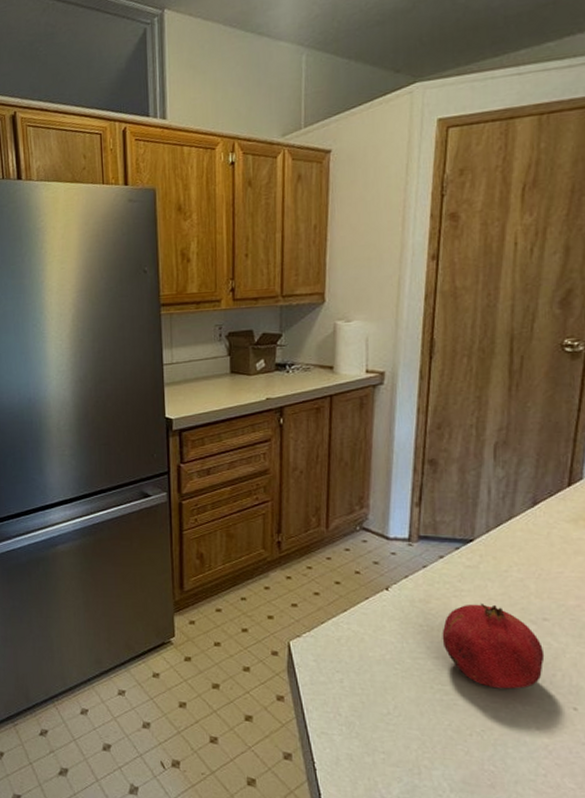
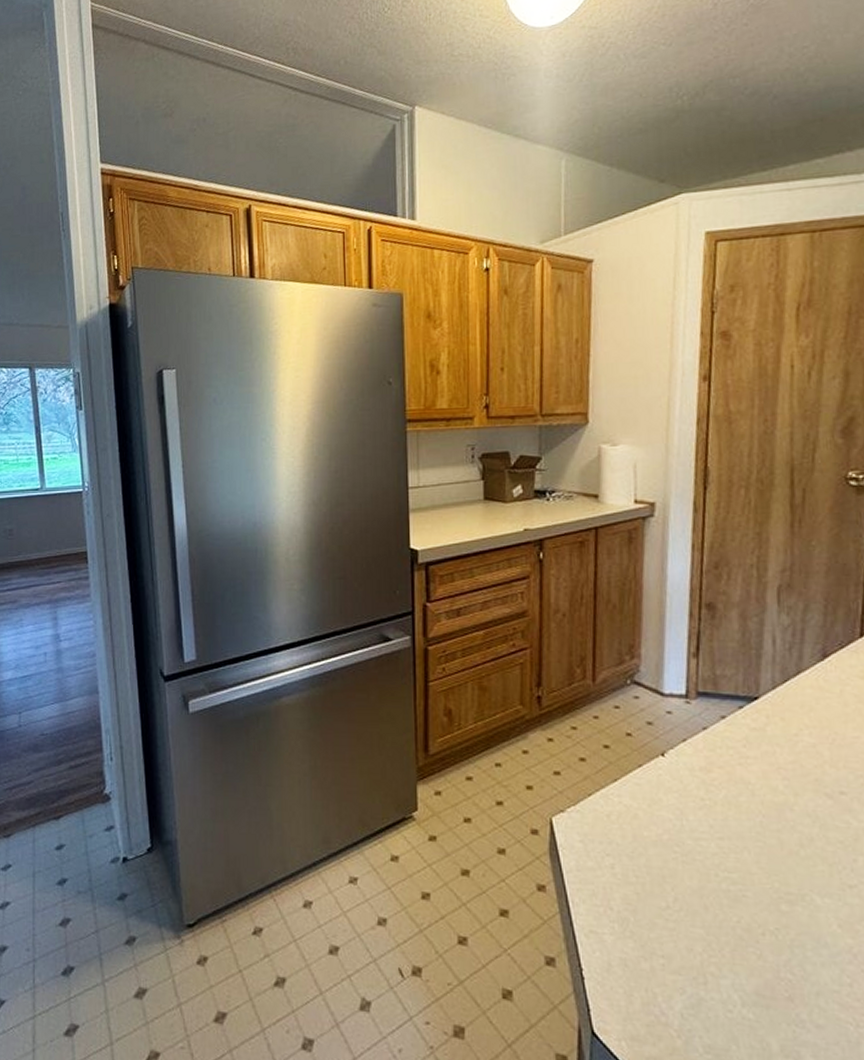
fruit: present [442,603,545,689] -> none [726,772,844,878]

